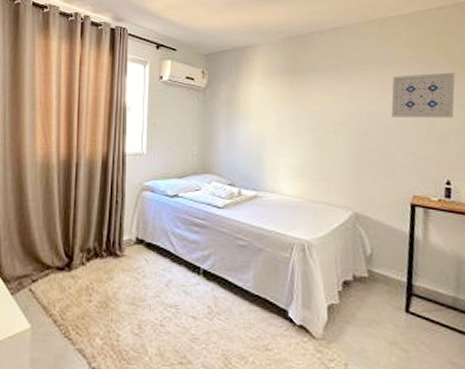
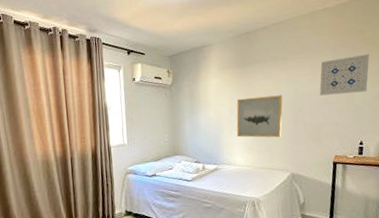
wall art: none [283,111,344,164] -> present [236,95,283,138]

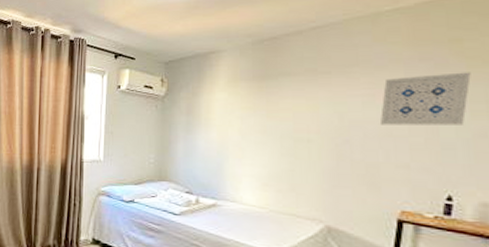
wall art: present [236,95,283,138] -> none [247,119,320,175]

